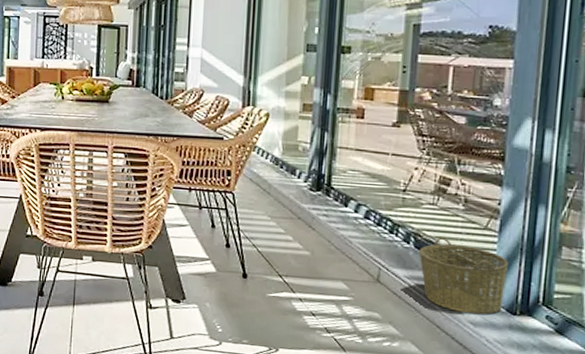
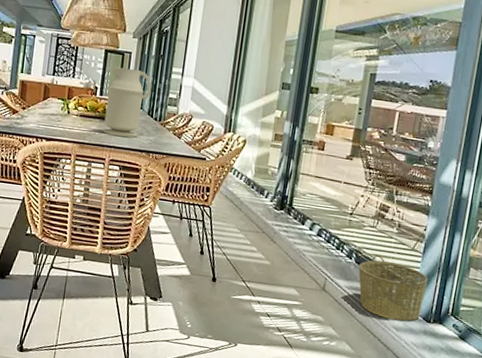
water jug: none [103,42,155,121] -> present [103,66,152,138]

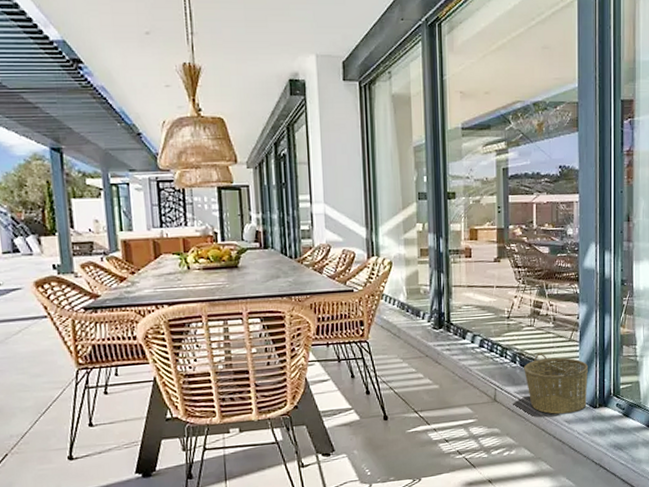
water jug: present [103,66,152,138] -> none [227,204,280,285]

